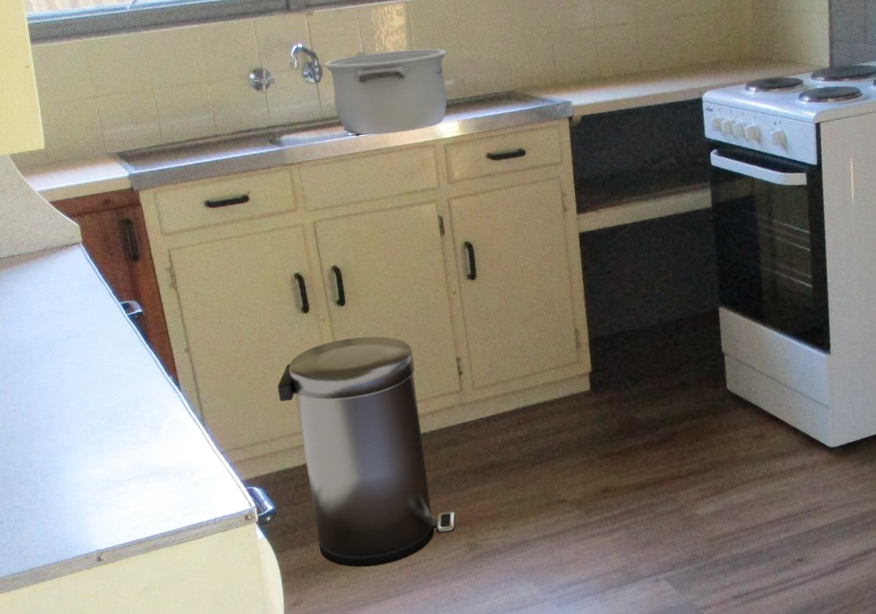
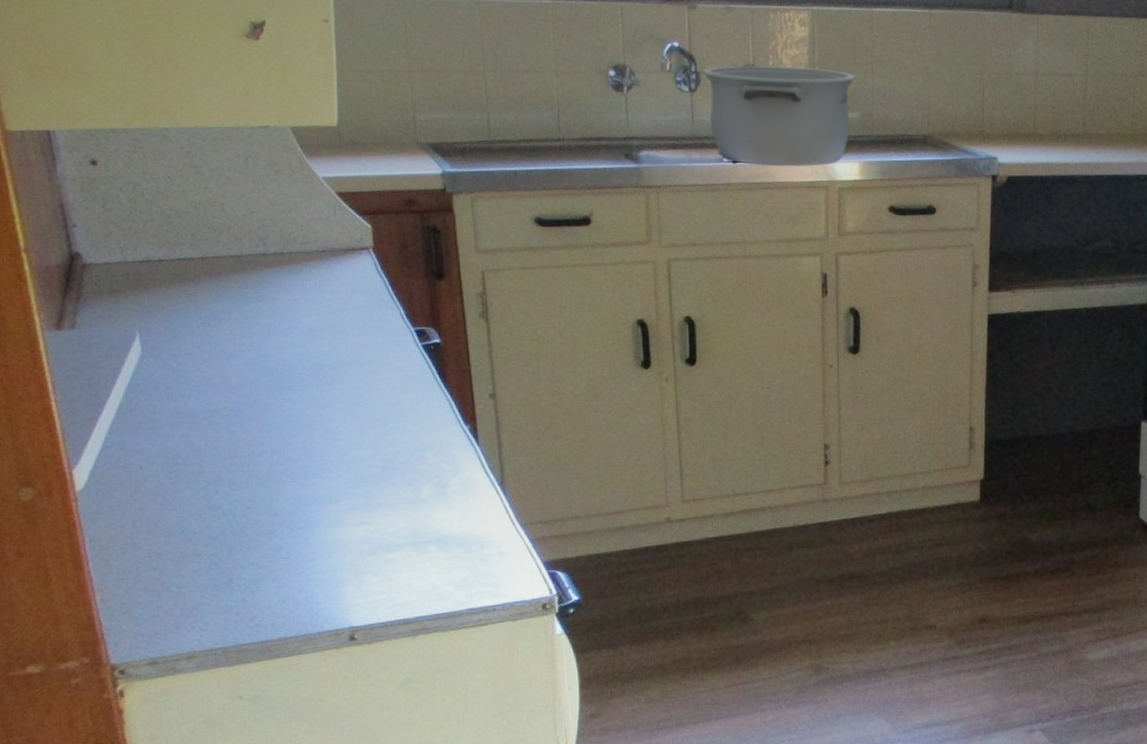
pedal bin: present [277,336,456,567] -> none [600,406,801,680]

